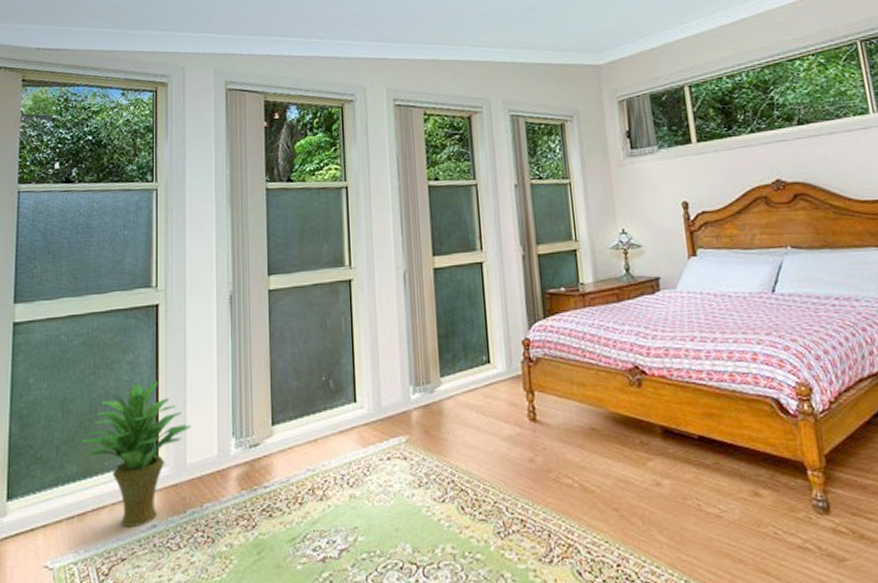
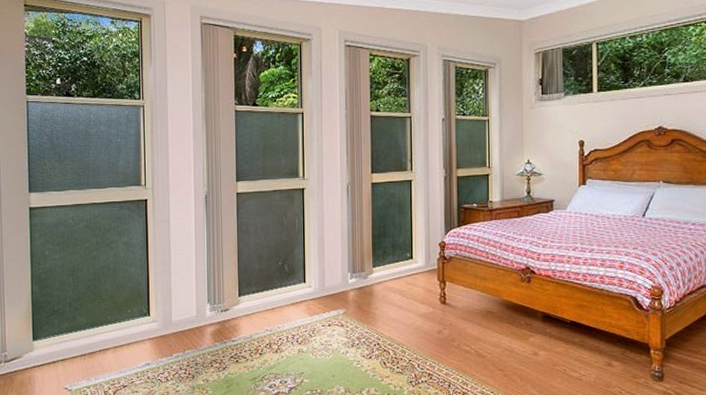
potted plant: present [81,381,192,527] -> none [88,259,176,364]

